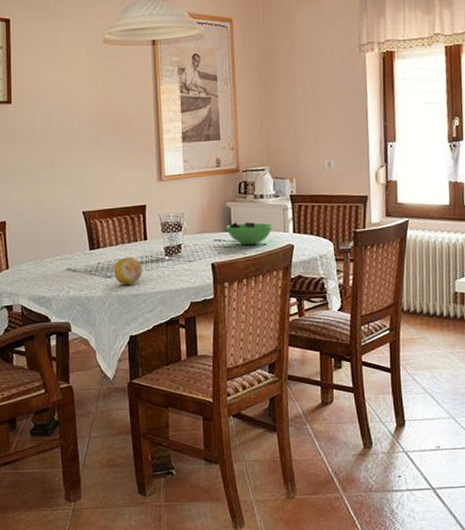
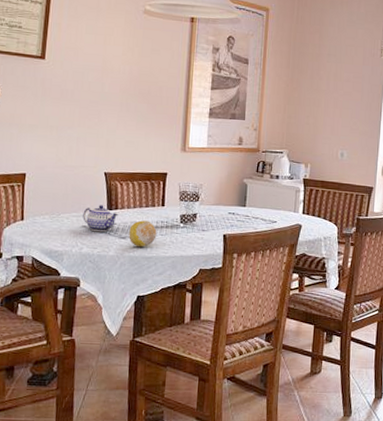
teapot: none [66,245,101,274] -> present [83,205,118,233]
bowl: present [226,222,273,245] -> none [241,198,285,222]

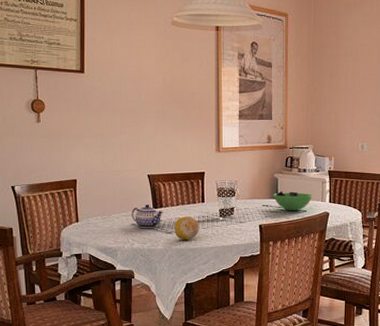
bowl: none [241,198,285,222] -> present [273,191,313,211]

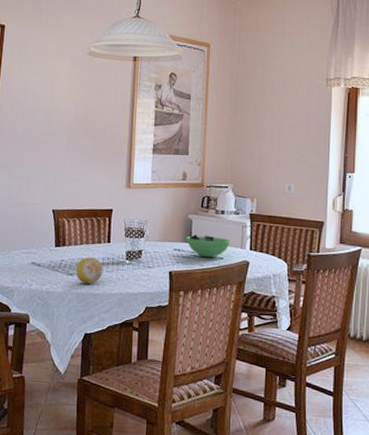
teapot: present [131,204,163,229] -> none [32,241,66,269]

